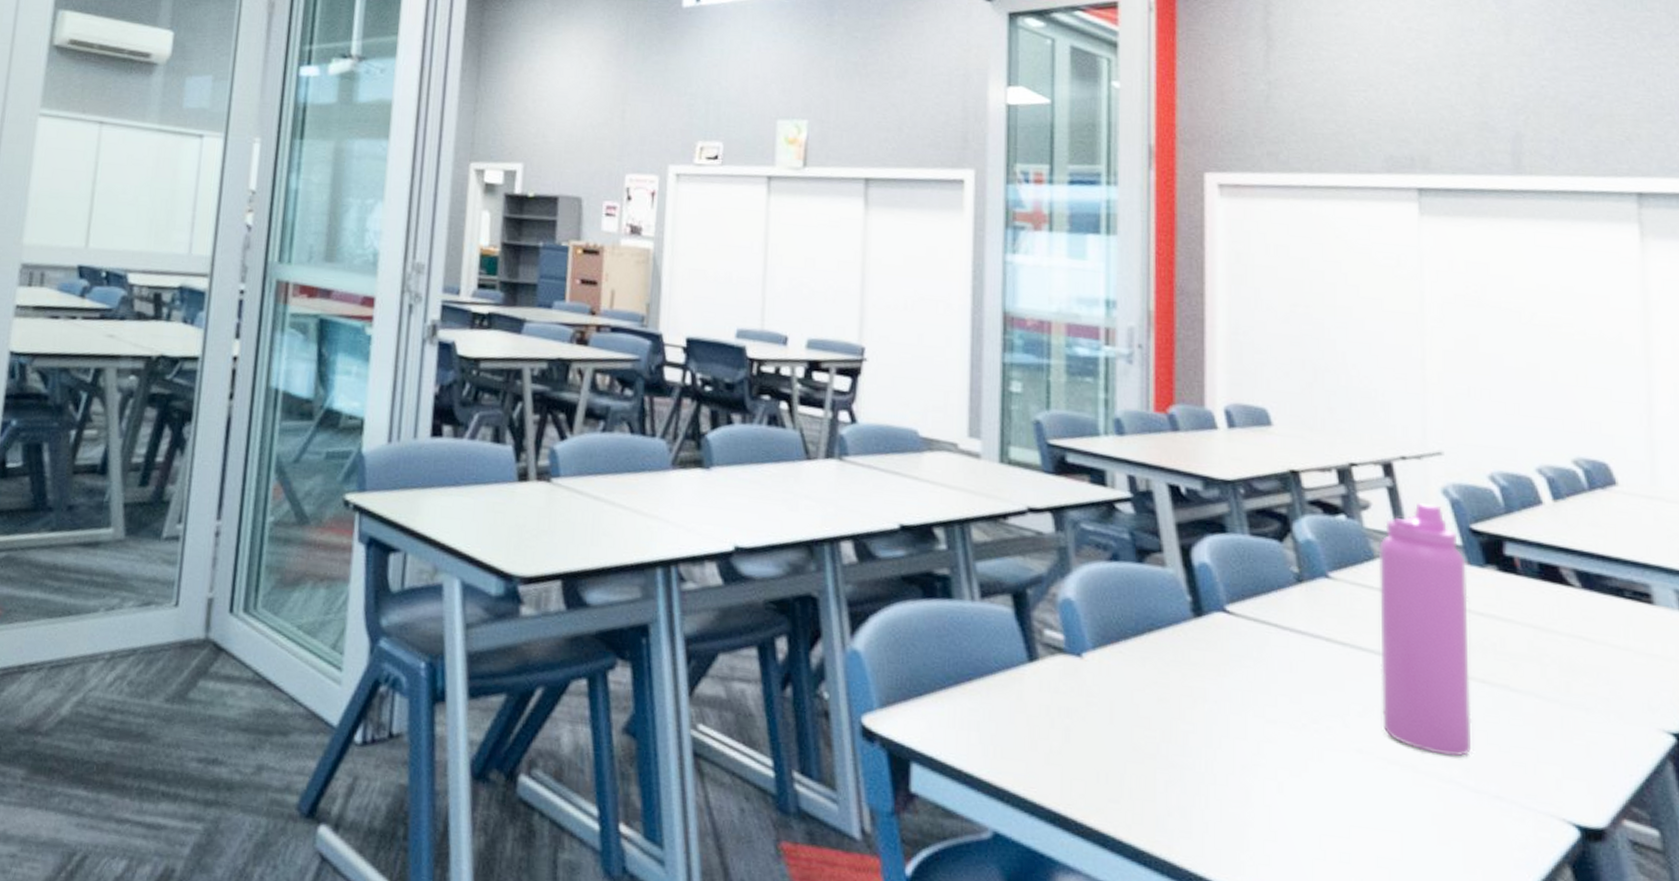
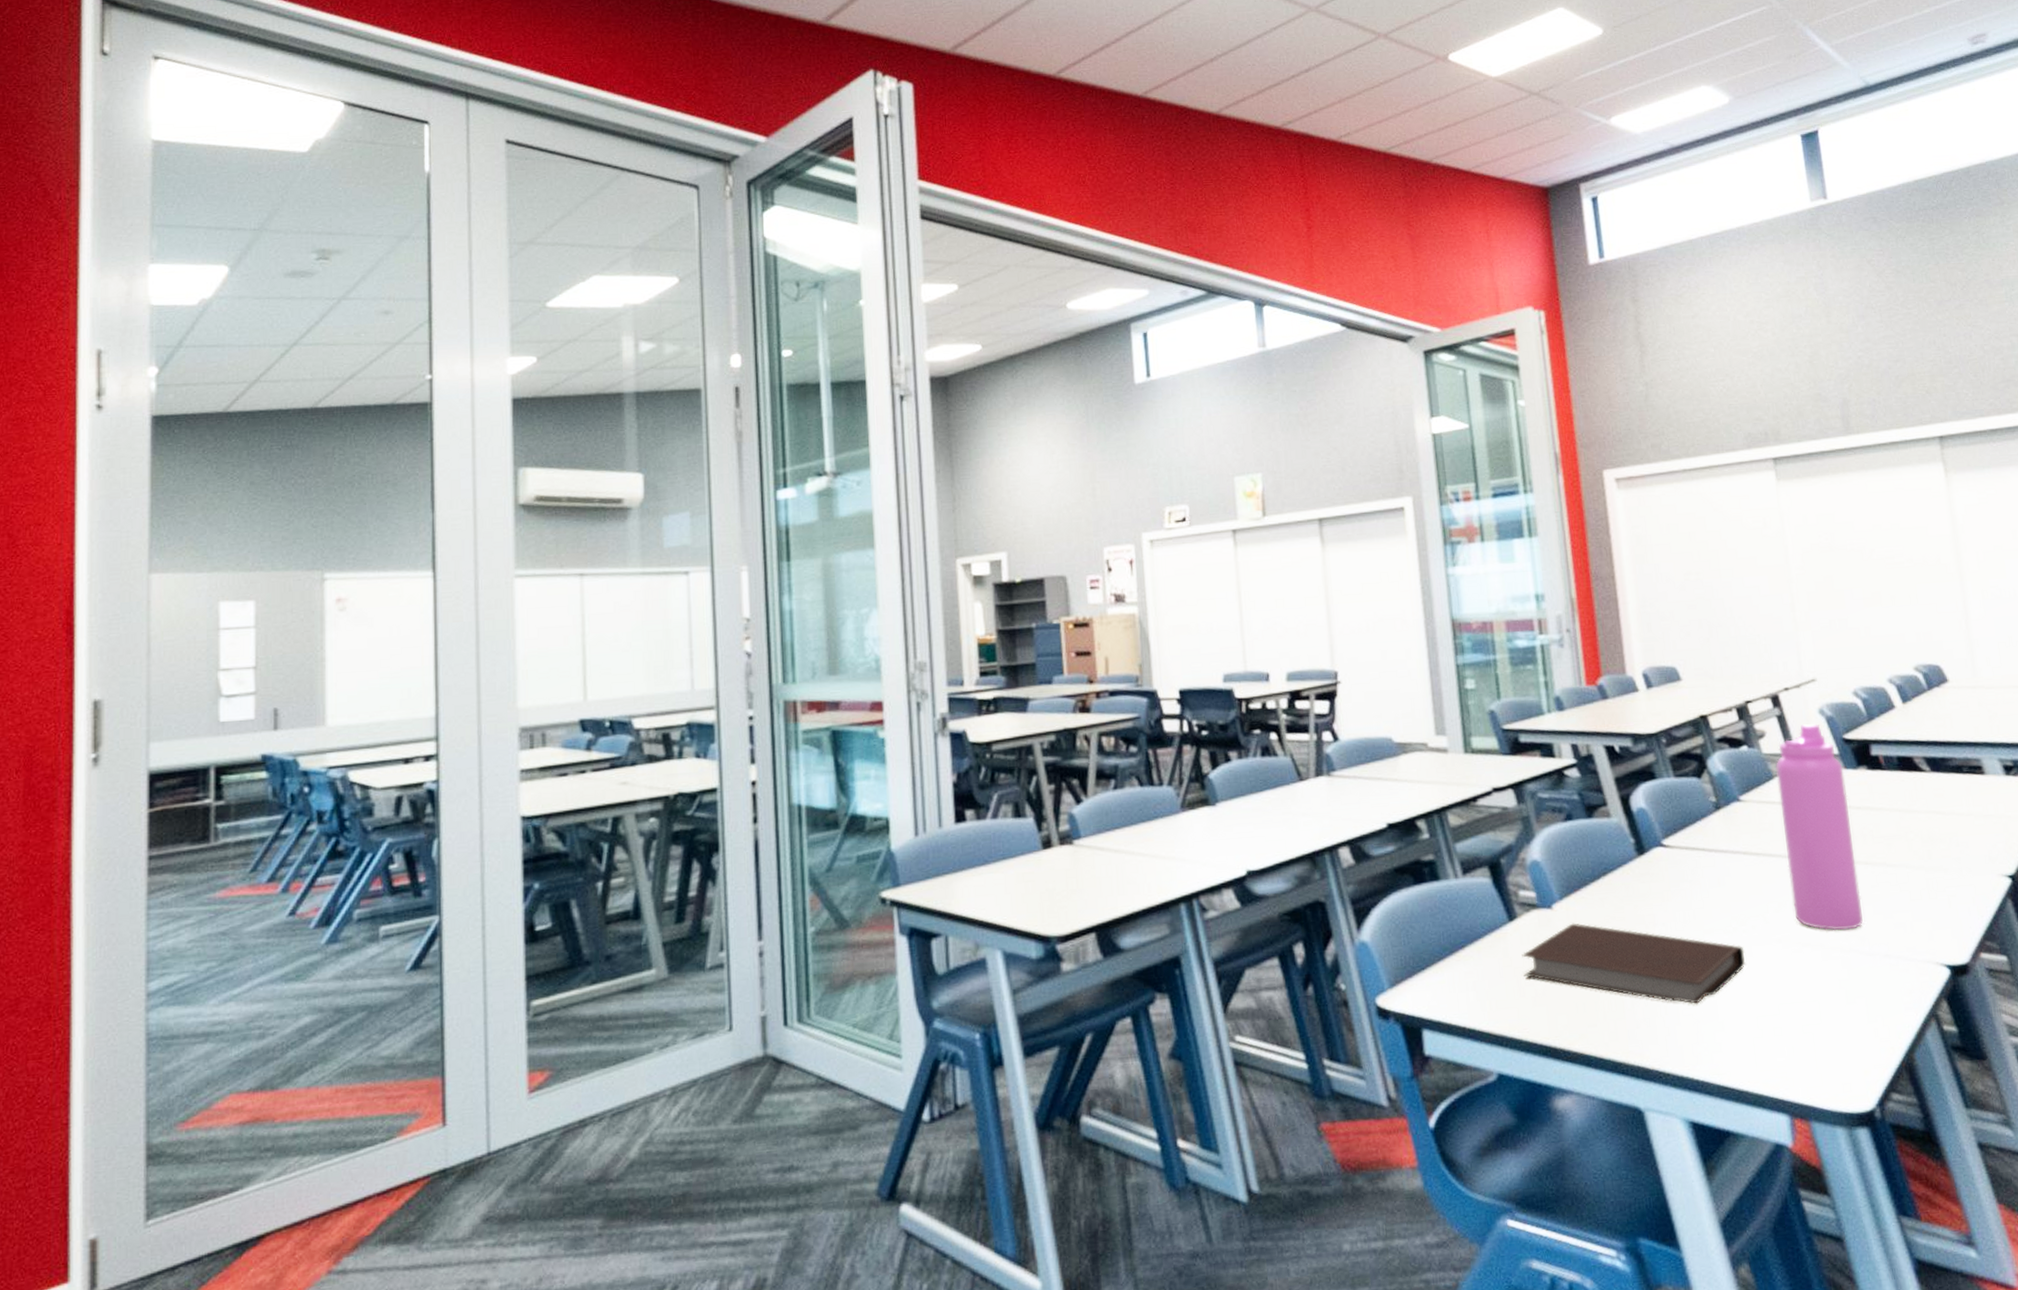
notebook: none [1038,678,1314,804] -> present [1522,923,1746,1004]

